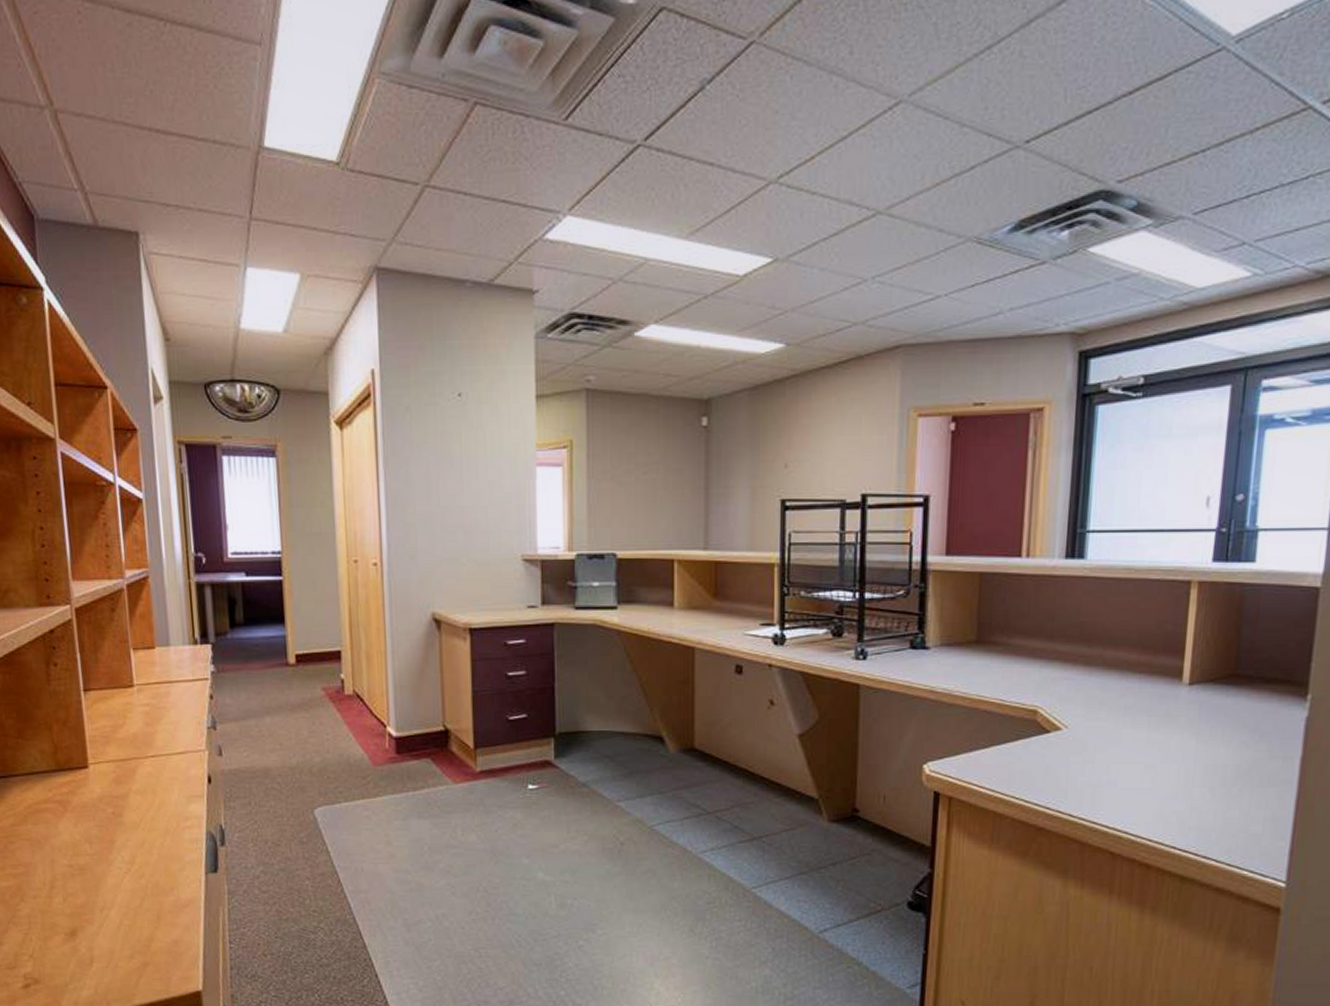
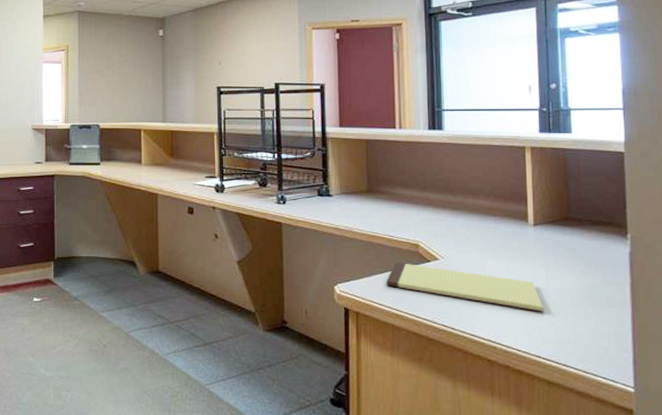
notepad: none [990,734,1188,793] -> present [386,262,544,312]

